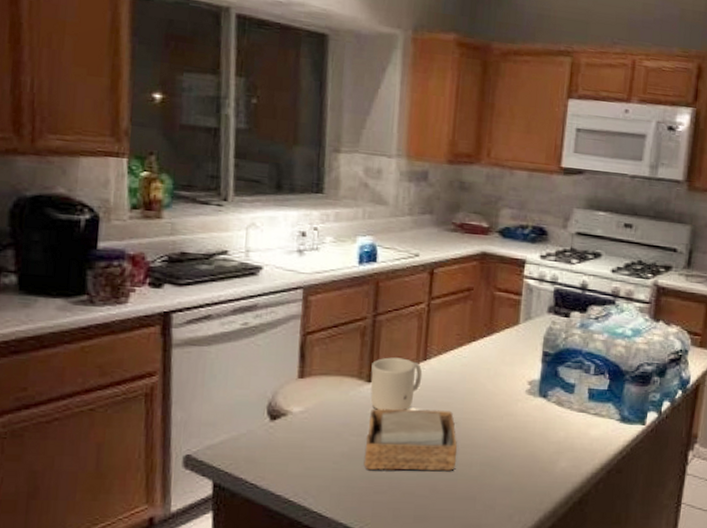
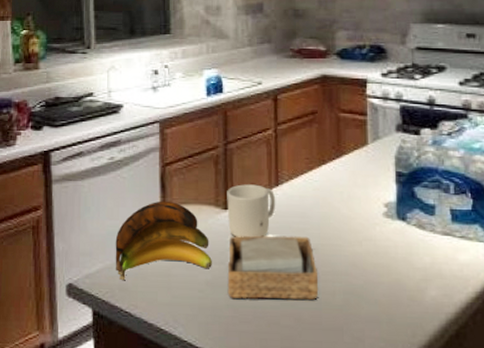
banana: none [241,371,350,453] -> present [115,200,212,281]

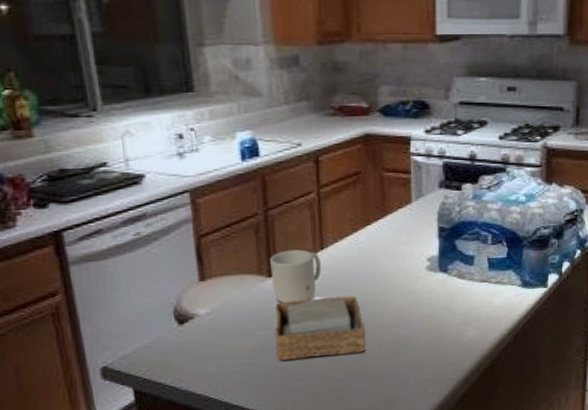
banana: present [115,200,212,281] -> none [151,273,259,358]

